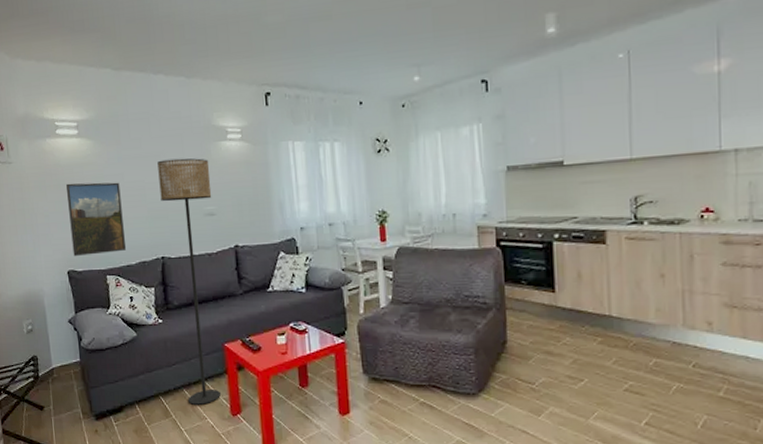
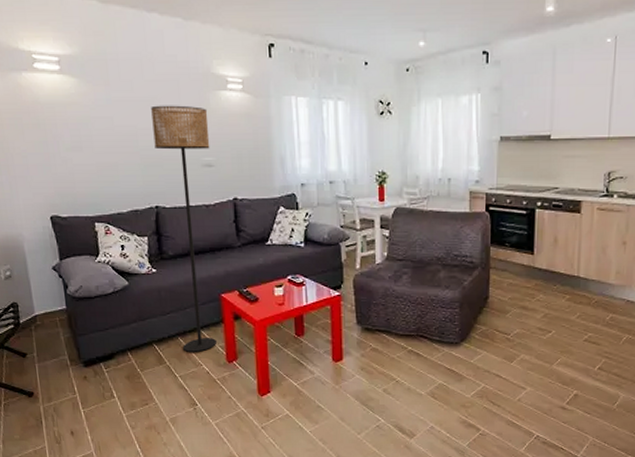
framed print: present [65,182,127,256] -> none [46,123,117,201]

